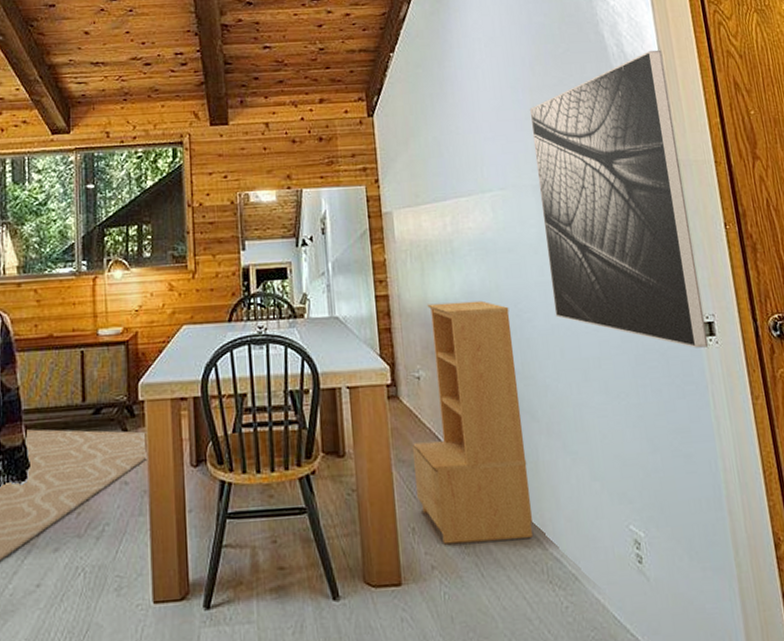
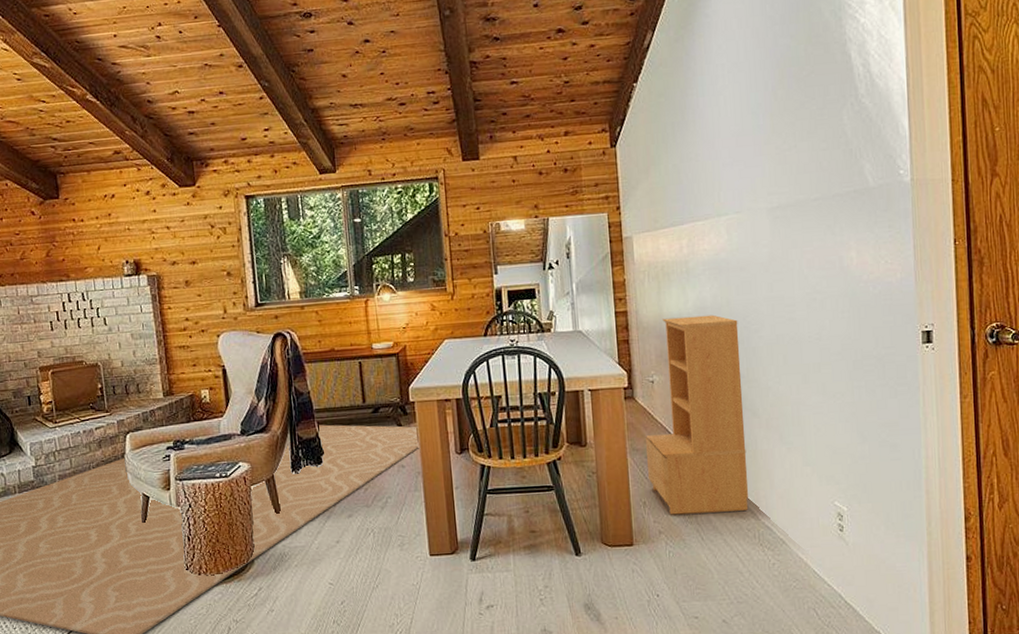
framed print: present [529,49,709,348] -> none [769,68,925,354]

